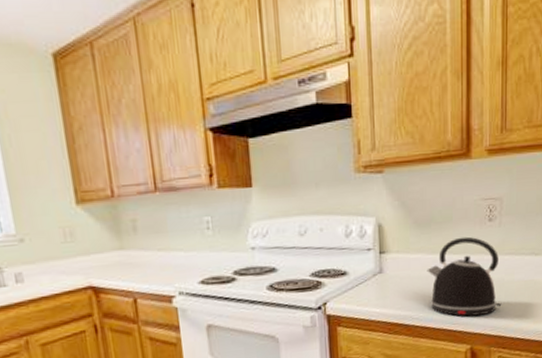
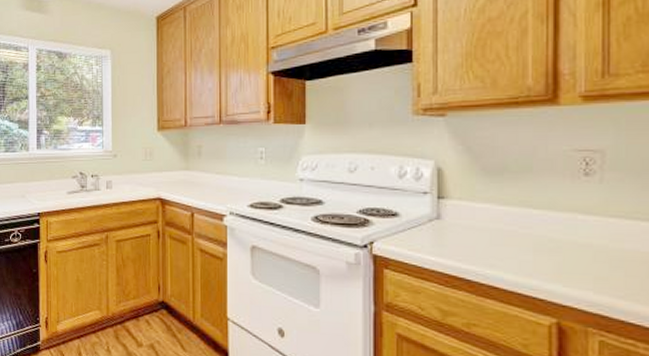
kettle: present [427,236,502,317] -> none [497,190,605,285]

